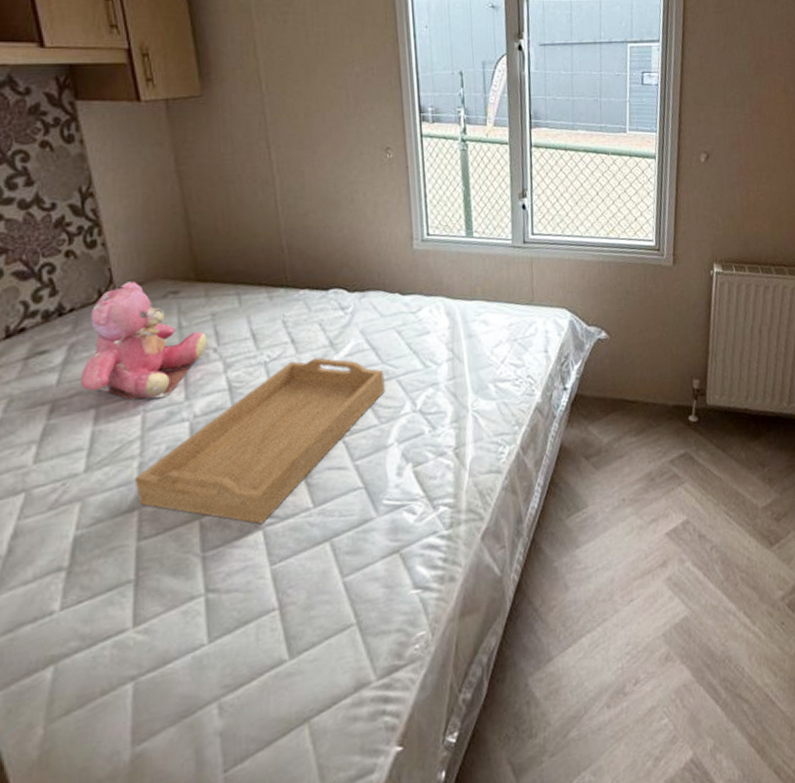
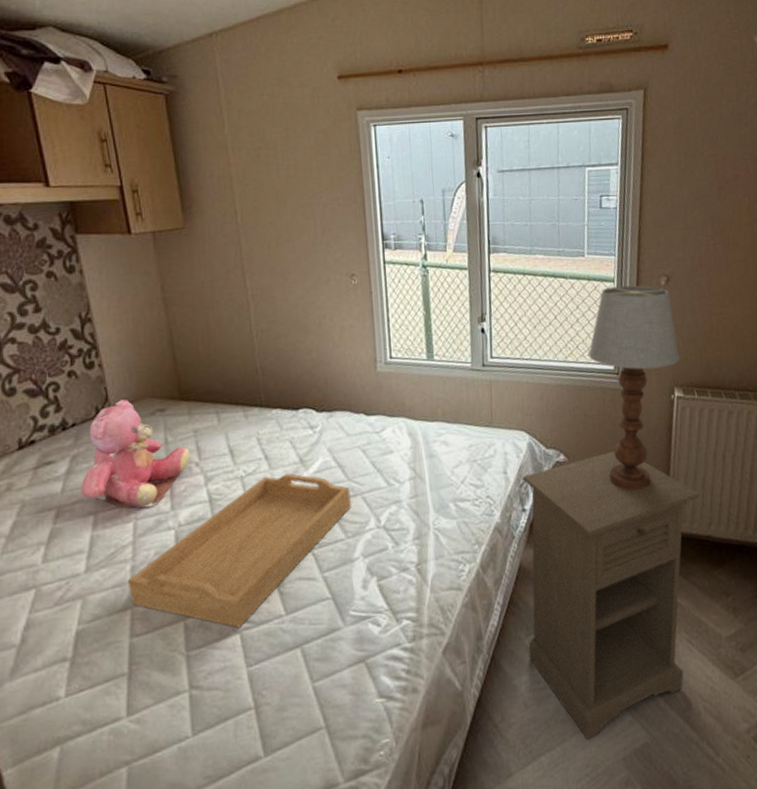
nightstand: none [564,327,738,618] -> present [523,451,700,740]
table lamp: none [629,162,719,367] -> present [587,285,680,491]

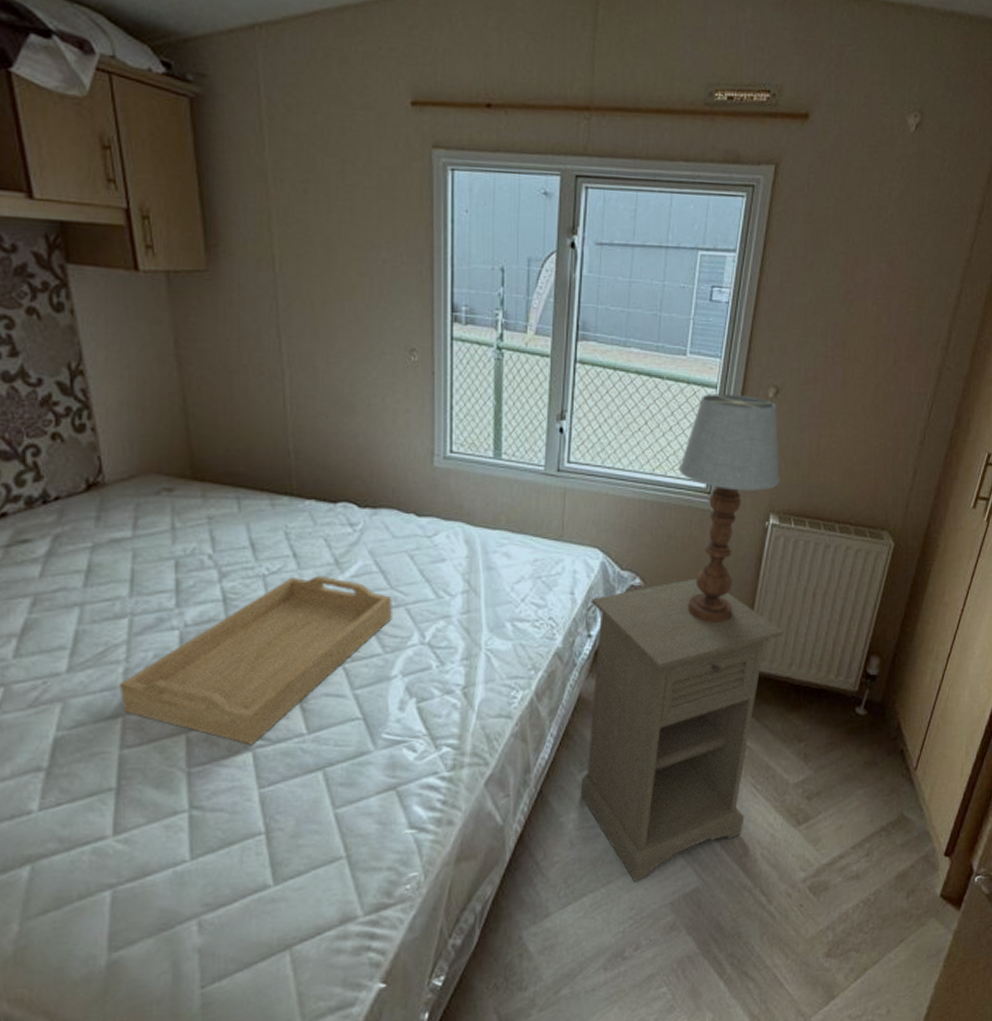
teddy bear: present [81,399,190,509] -> none [64,473,202,603]

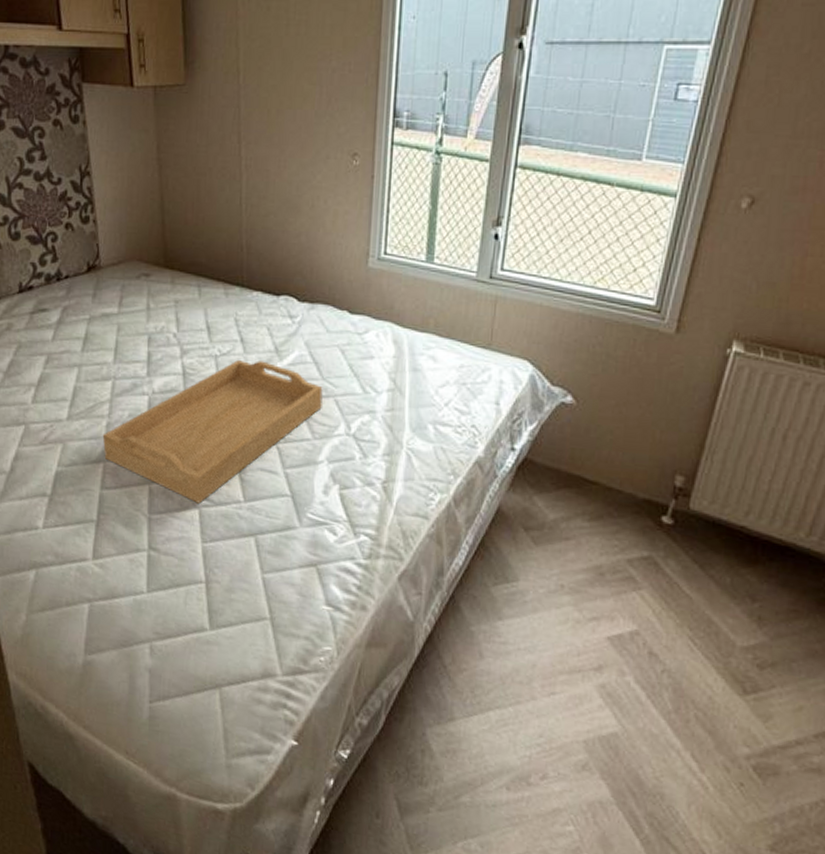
nightstand: present [580,578,784,882] -> none [493,402,742,710]
table lamp: present [678,393,780,623] -> none [623,202,751,455]

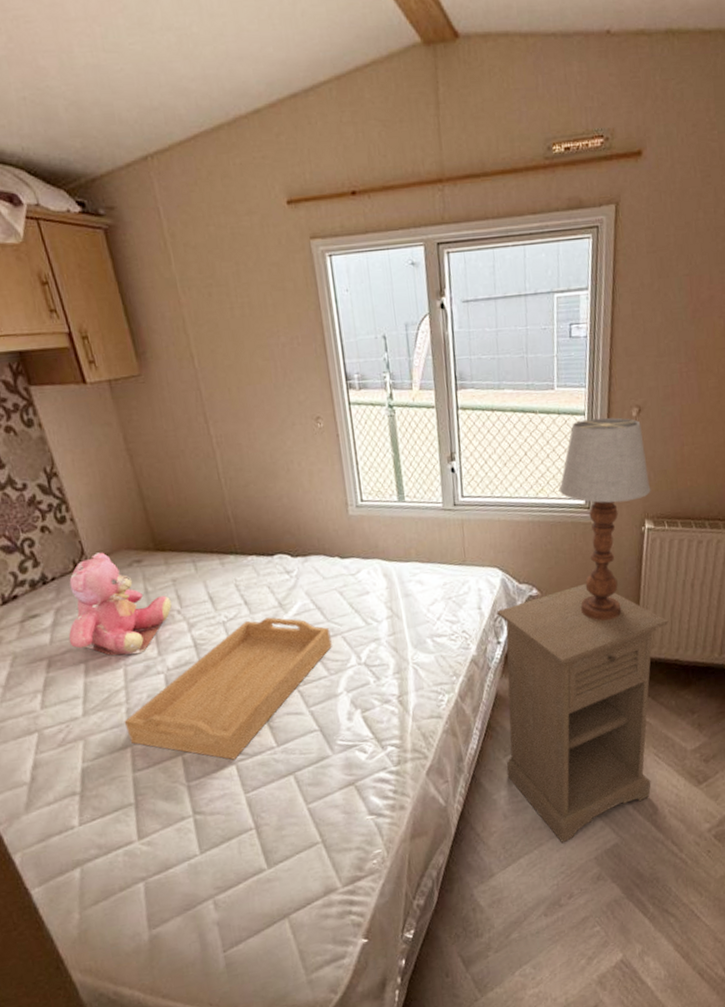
teddy bear: none [69,259,169,370] -> present [68,552,172,656]
nightstand: none [493,402,742,710] -> present [497,583,669,844]
table lamp: none [623,202,751,455] -> present [558,417,651,621]

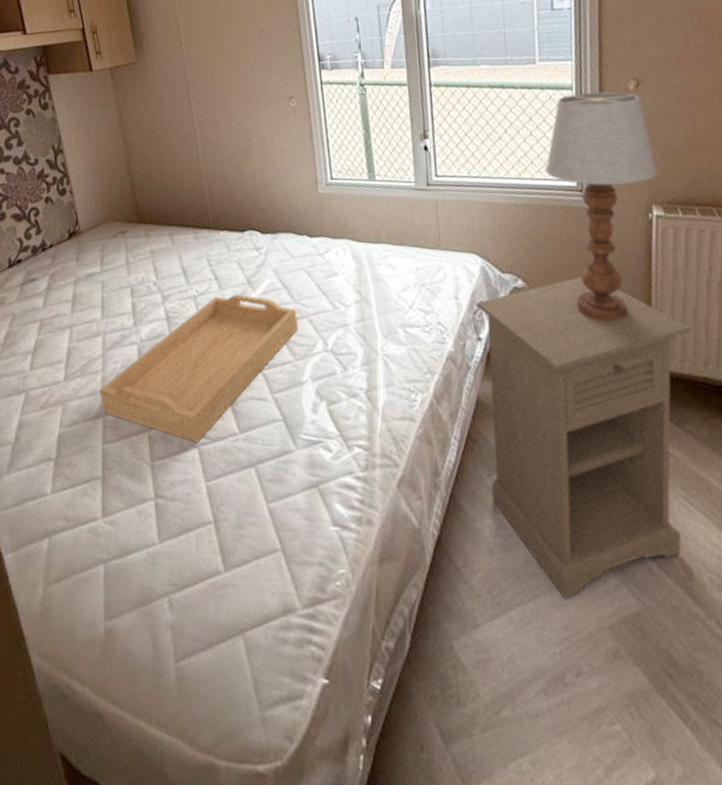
teddy bear: present [68,552,172,656] -> none [58,223,149,324]

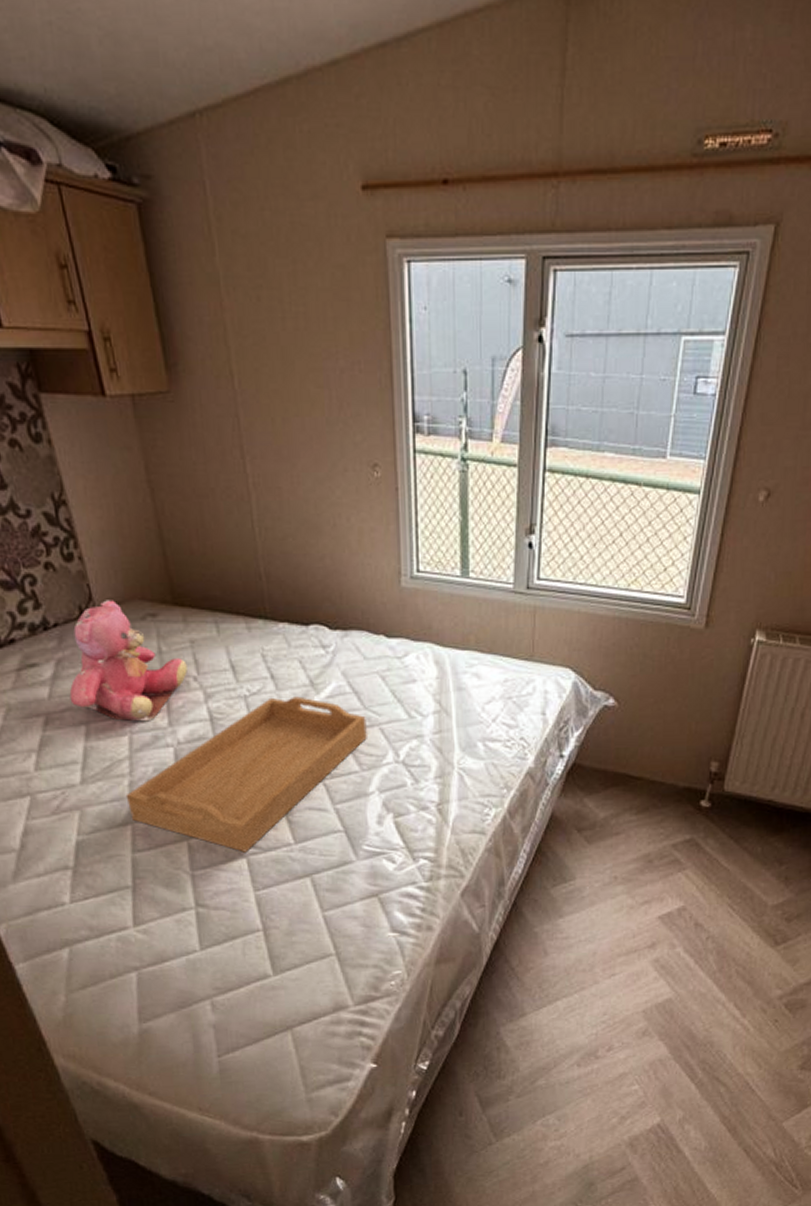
teddy bear: none [58,223,149,324] -> present [69,600,188,722]
nightstand: present [476,276,692,599] -> none [553,698,767,990]
table lamp: present [544,91,658,322] -> none [655,499,769,744]

